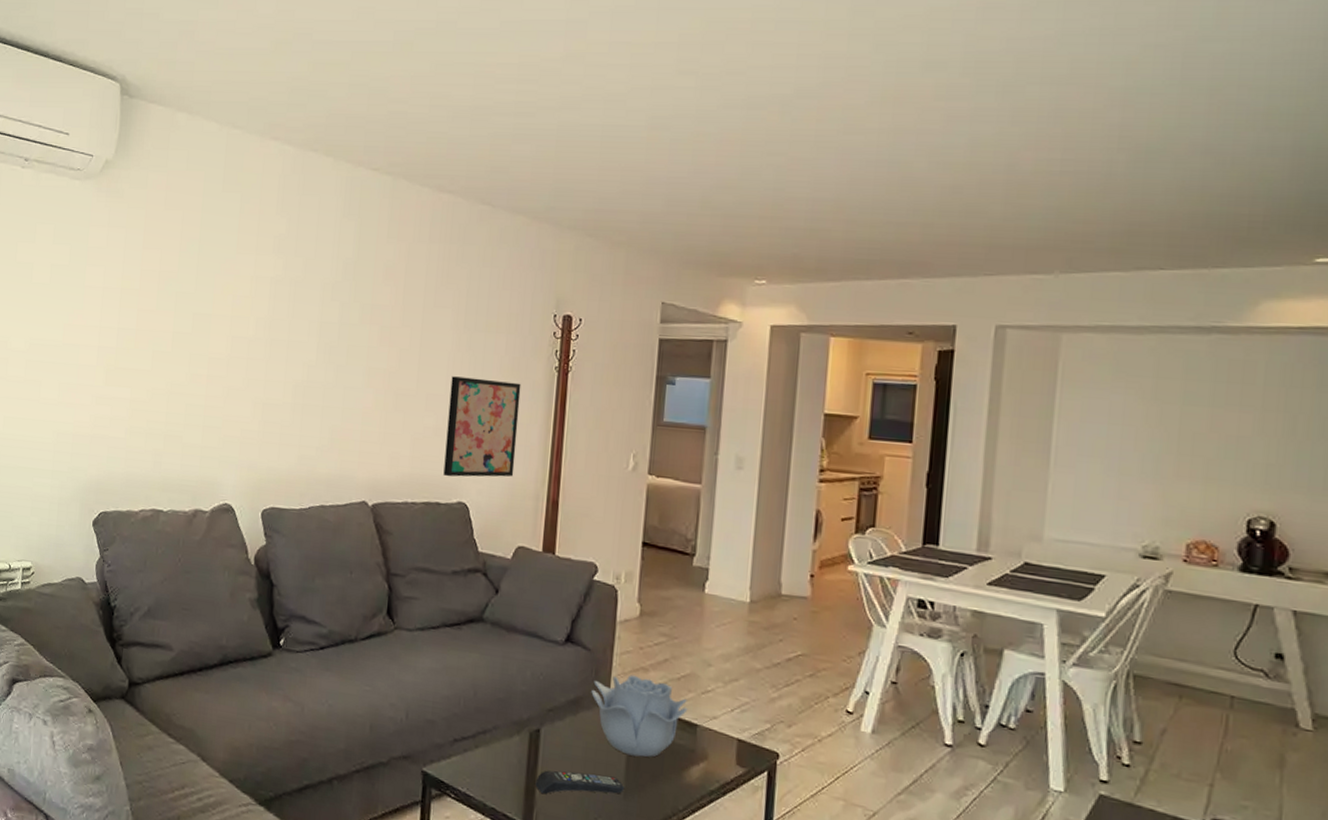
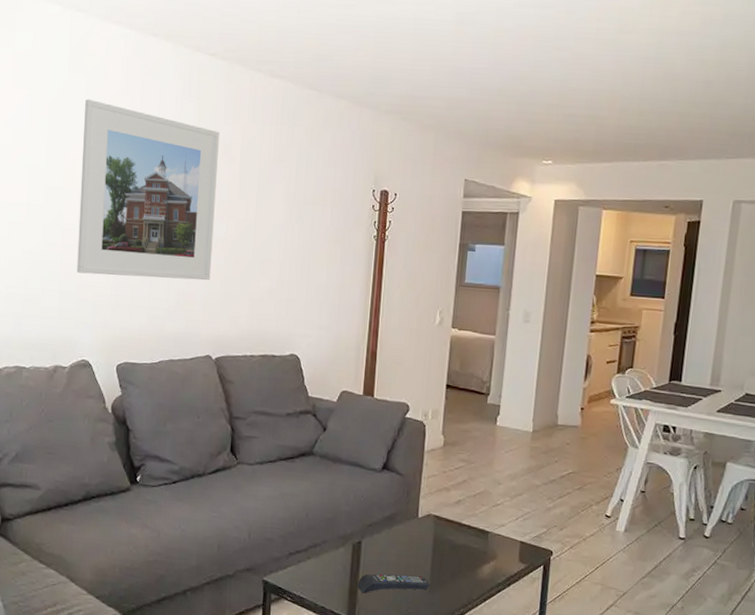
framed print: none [222,219,382,416] -> present [77,98,219,281]
wall art: present [443,376,521,477] -> none [278,244,345,333]
decorative bowl: present [591,675,688,757] -> none [403,494,482,560]

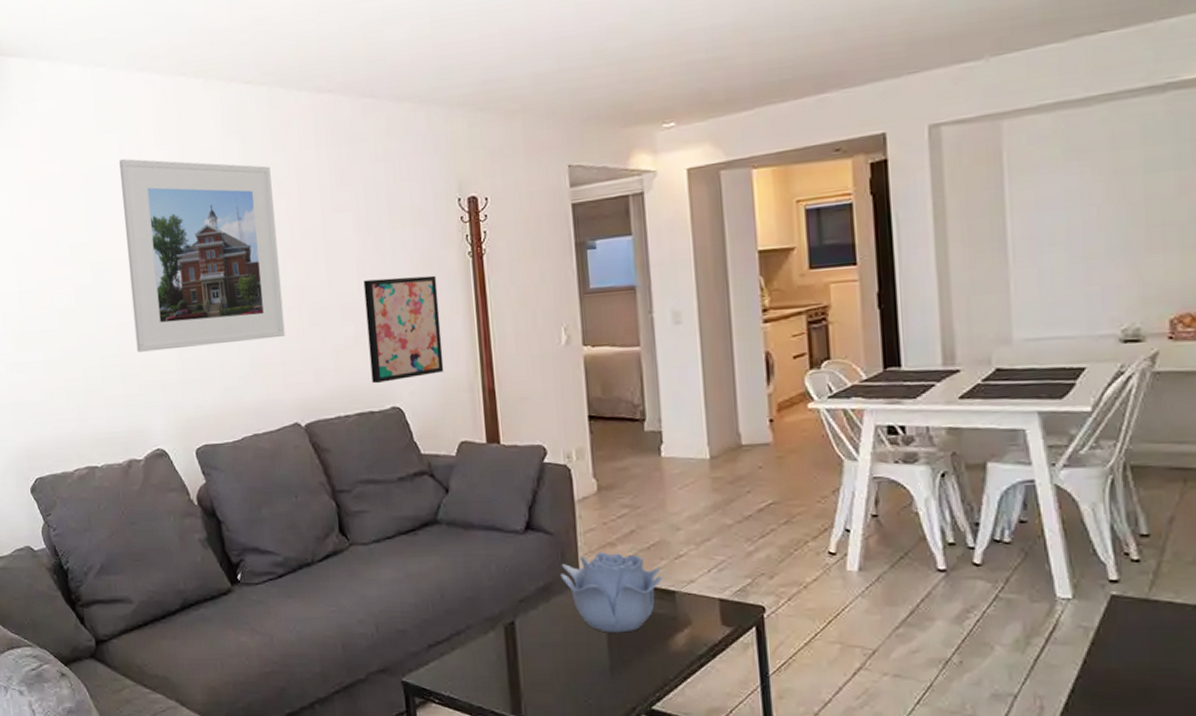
wall art: none [278,244,345,333] -> present [363,275,444,384]
remote control: present [357,574,431,594] -> none [518,657,611,686]
decorative bowl: none [403,494,482,560] -> present [560,552,663,633]

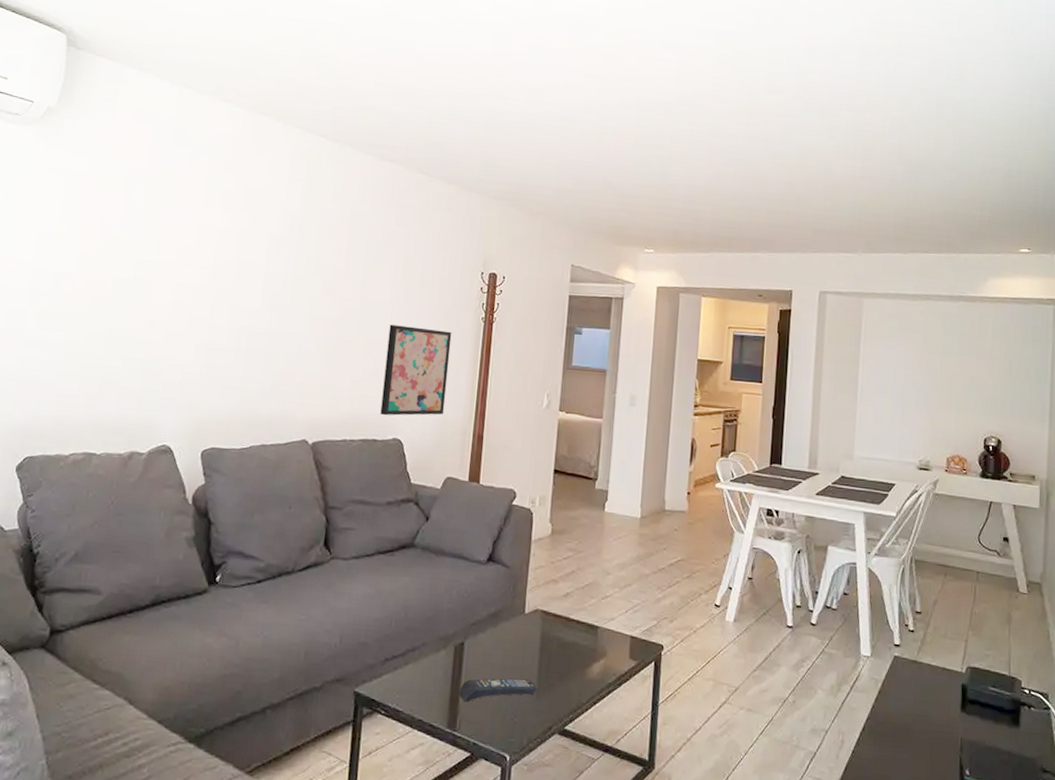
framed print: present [119,158,285,352] -> none [164,172,327,361]
remote control: none [518,657,611,686] -> present [459,678,538,702]
decorative bowl: present [560,552,663,633] -> none [509,587,591,659]

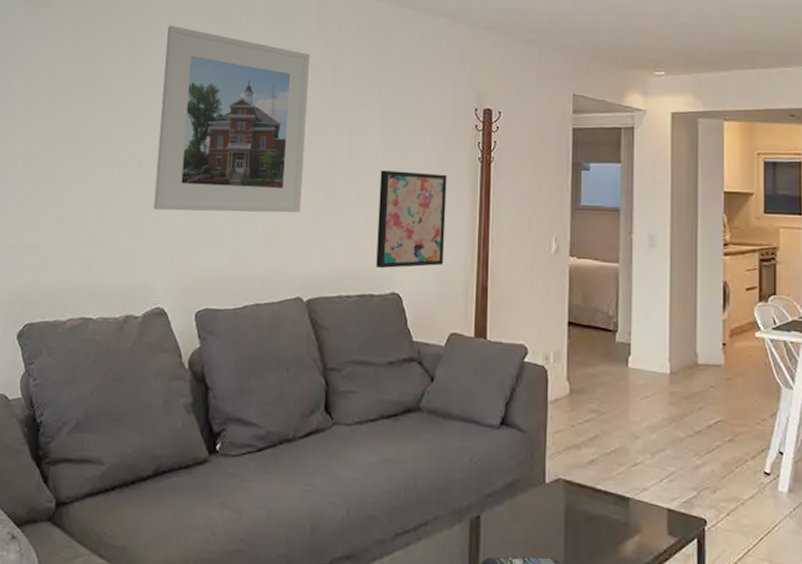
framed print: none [164,172,327,361] -> present [153,25,310,213]

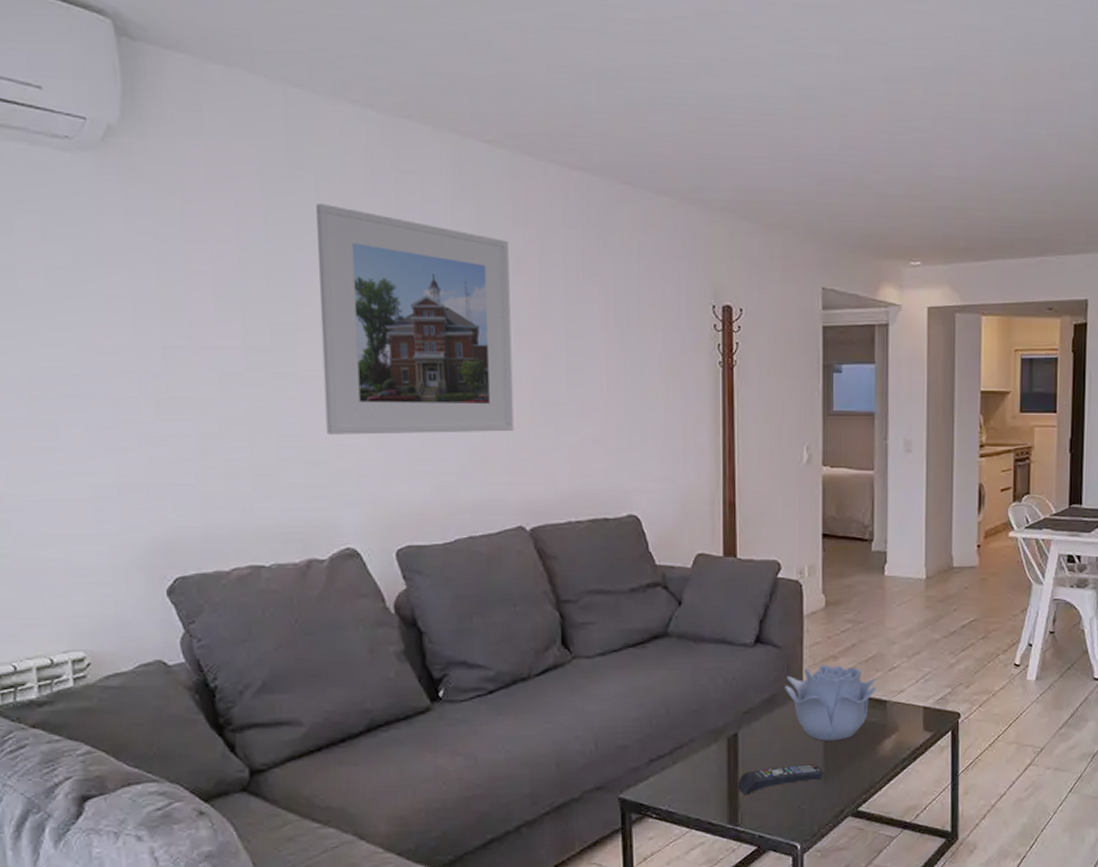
wall art: present [376,170,447,269] -> none [606,379,686,490]
decorative bowl: none [527,453,620,535] -> present [785,664,877,741]

